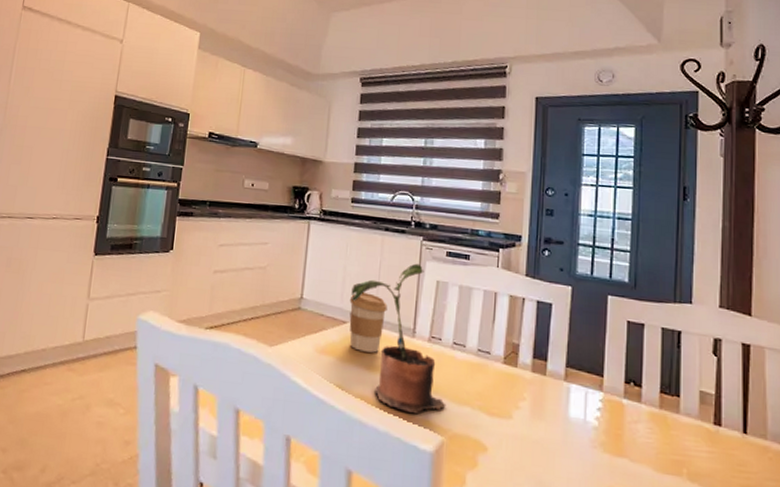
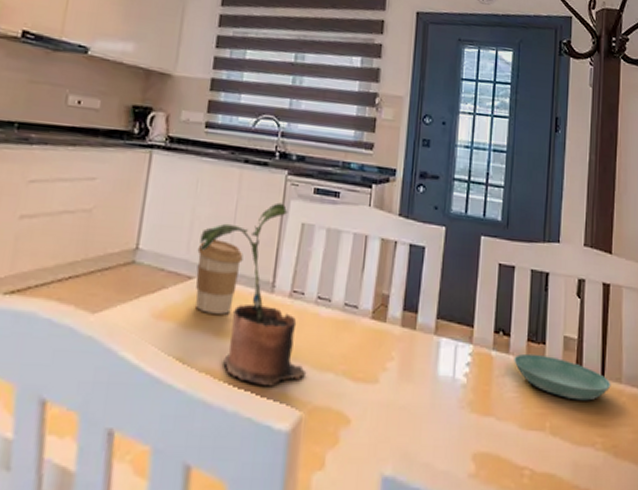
saucer: none [646,404,755,453] -> present [514,353,611,401]

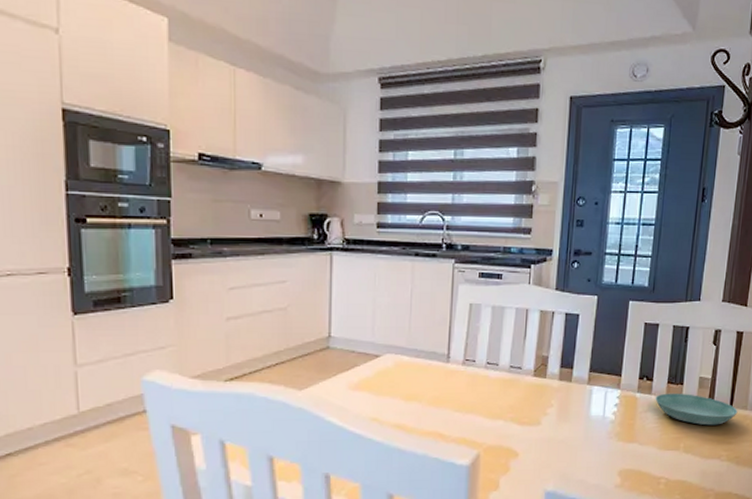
coffee cup: present [195,239,243,314] -> none [381,323,421,383]
potted plant: present [200,202,307,387] -> none [383,288,481,434]

